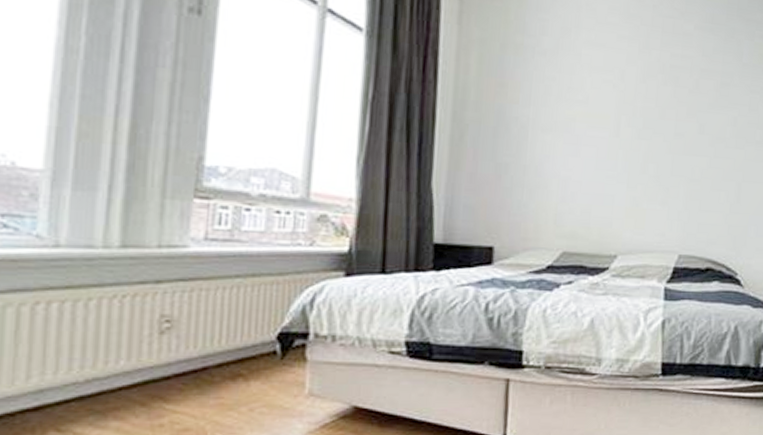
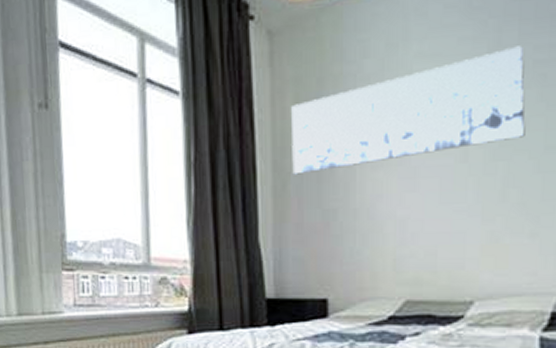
wall art: none [470,51,664,128] -> present [291,46,526,175]

